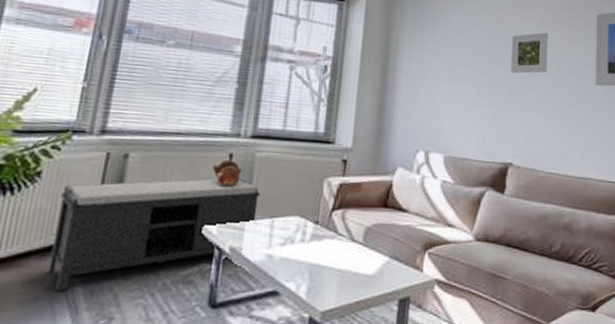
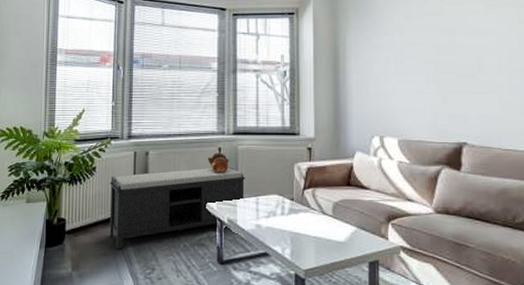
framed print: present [511,32,548,74] -> none [456,15,496,59]

